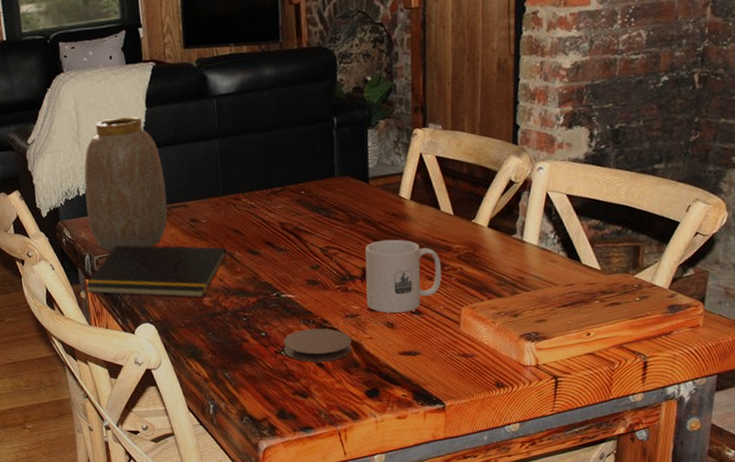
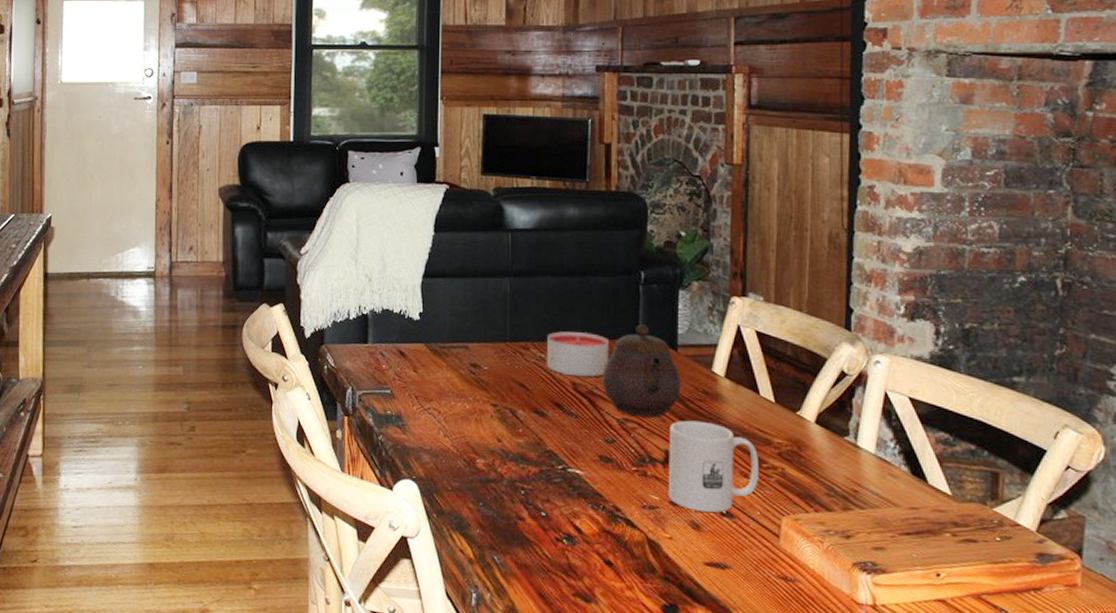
vase: present [84,116,168,251] -> none [355,239,446,389]
notepad: present [85,245,227,298] -> none [343,381,509,459]
candle: none [255,178,310,217] -> present [547,331,609,377]
coaster: present [283,328,352,363] -> none [566,515,648,561]
teapot: none [305,164,373,244] -> present [602,324,681,418]

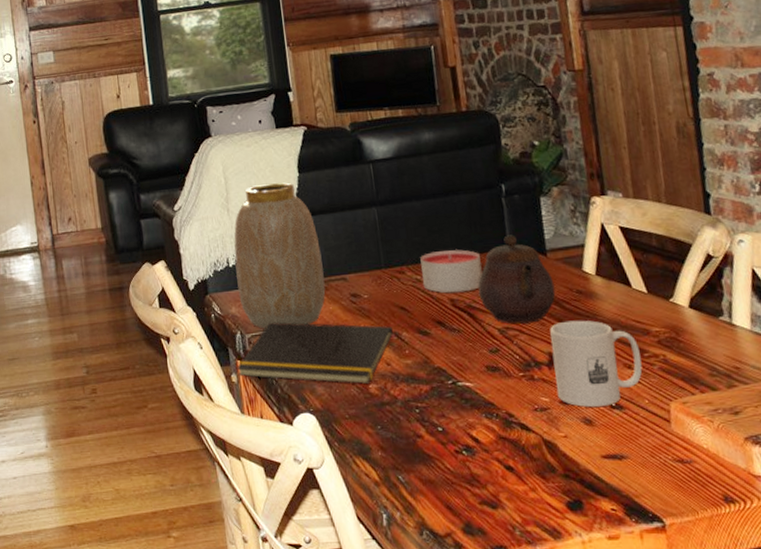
notepad: none [343,381,509,459] -> present [237,322,393,385]
vase: none [355,239,446,389] -> present [234,182,326,329]

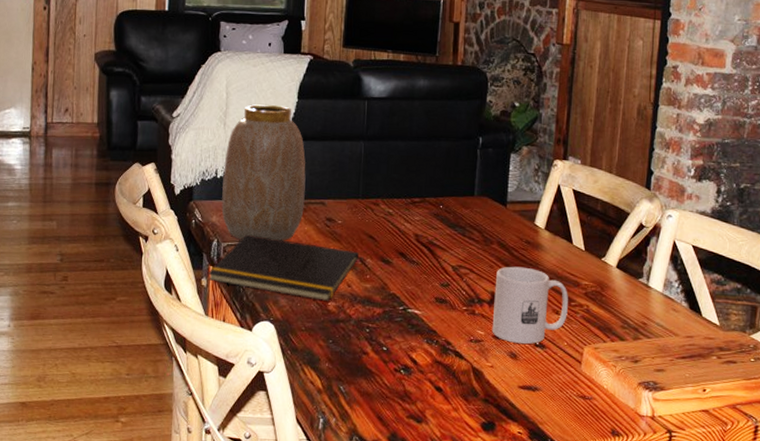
candle: present [420,249,483,293] -> none [394,189,449,230]
teapot: present [477,235,556,324] -> none [441,183,508,265]

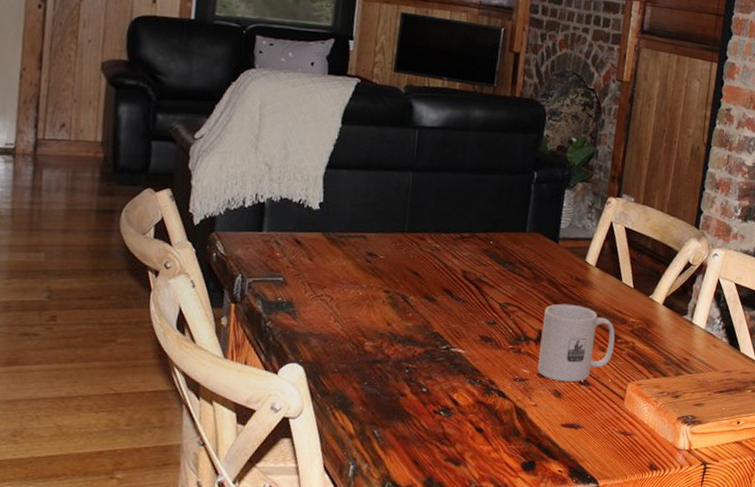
notepad: present [208,234,359,302] -> none [229,269,401,342]
vase: present [221,104,306,241] -> none [248,128,347,277]

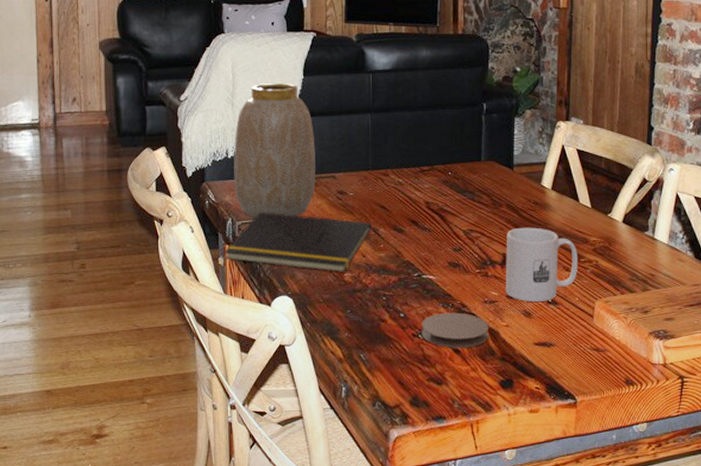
notepad: none [229,269,401,342] -> present [225,212,371,273]
vase: none [248,128,347,277] -> present [234,83,316,218]
coaster: none [443,389,516,428] -> present [421,312,489,348]

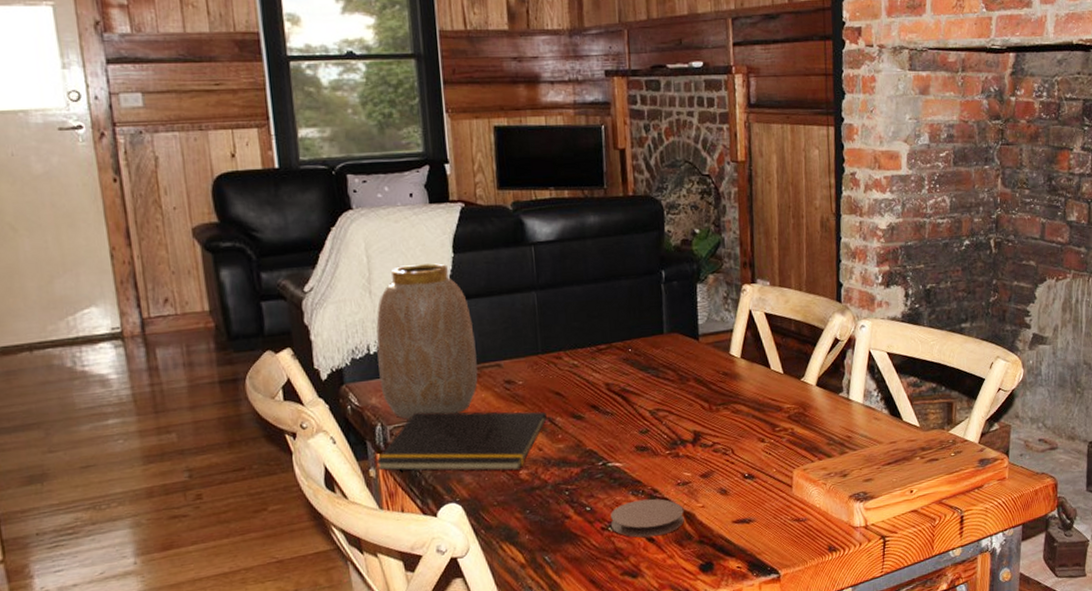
mug: present [505,227,578,303] -> none [696,399,773,479]

